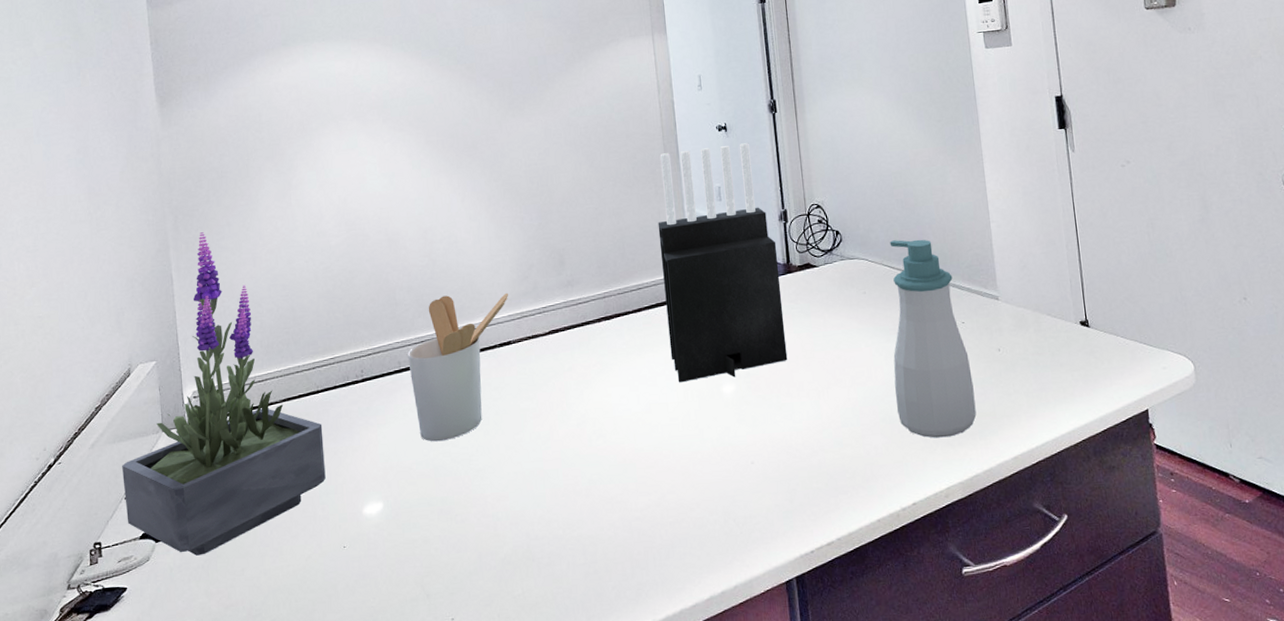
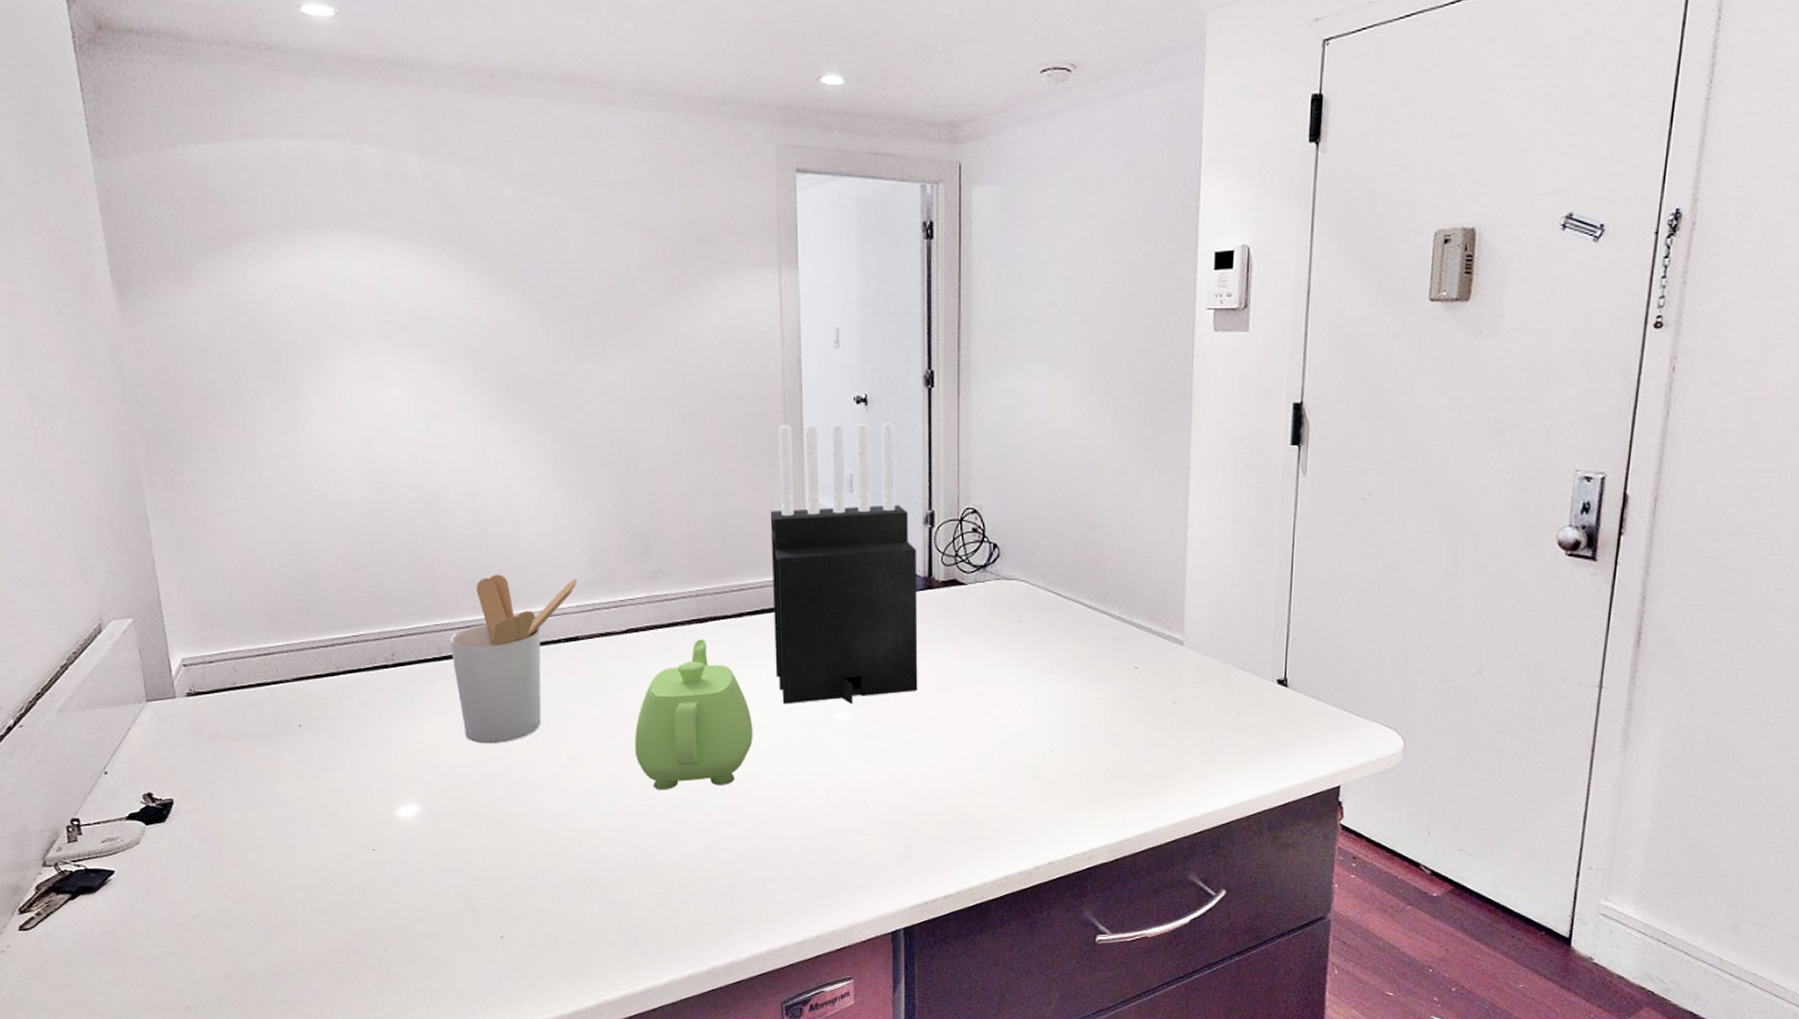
potted plant: present [122,232,326,556] -> none [99,466,350,844]
teapot: none [559,333,656,469] -> present [634,639,753,791]
soap bottle: present [889,239,977,438] -> none [1044,562,1138,795]

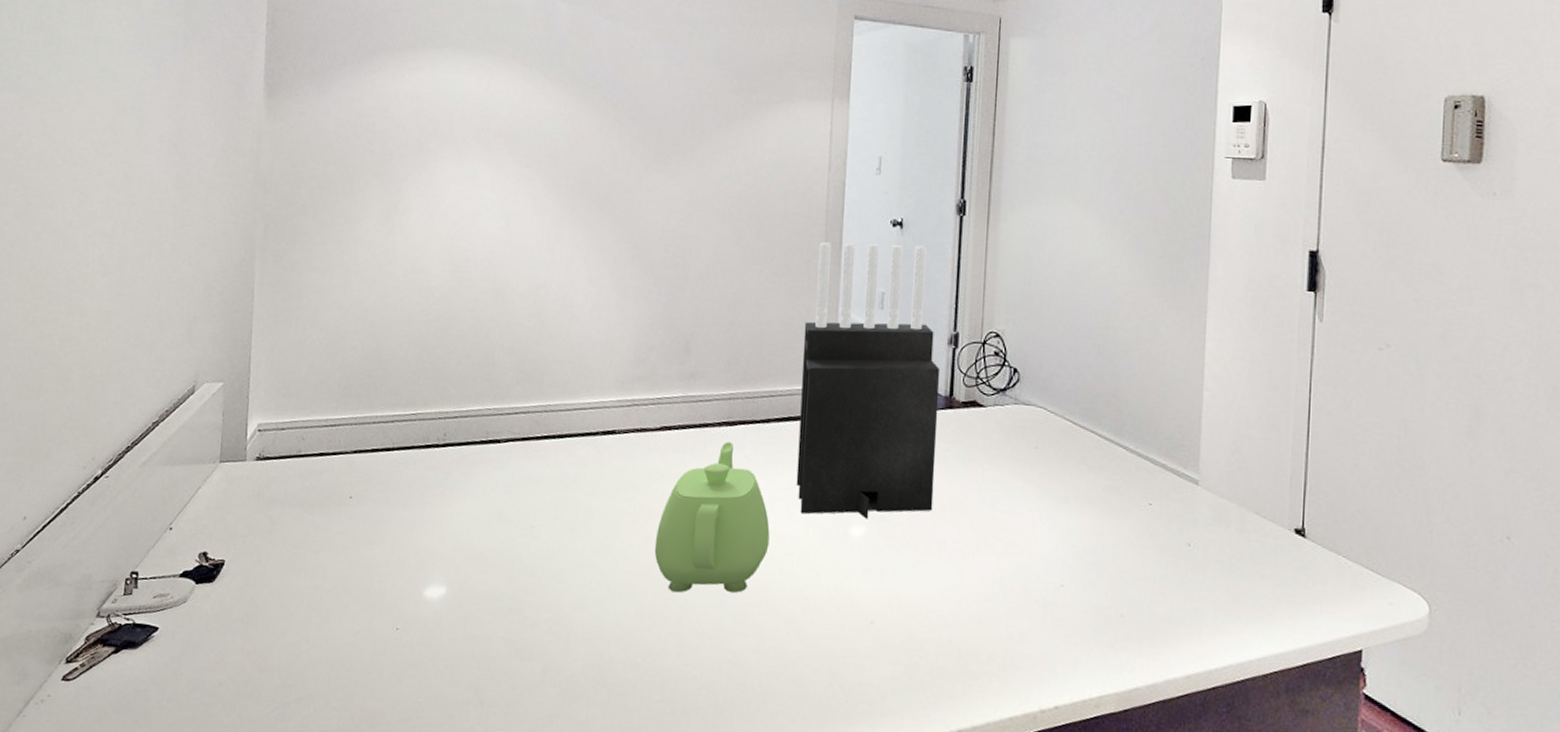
utensil holder: present [450,574,578,744] -> none [497,365,622,531]

